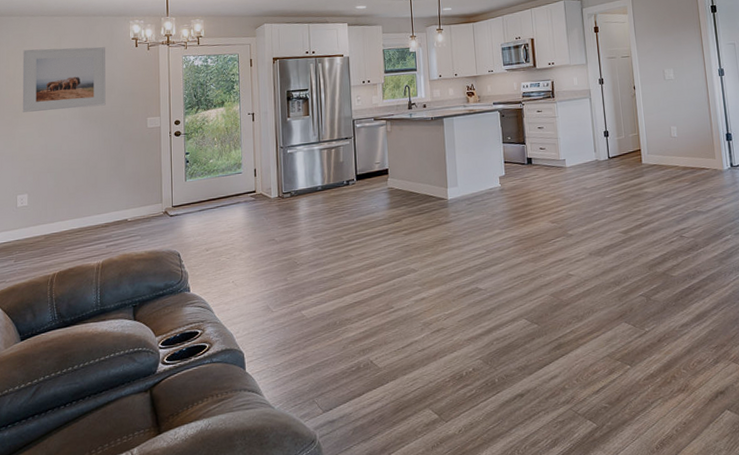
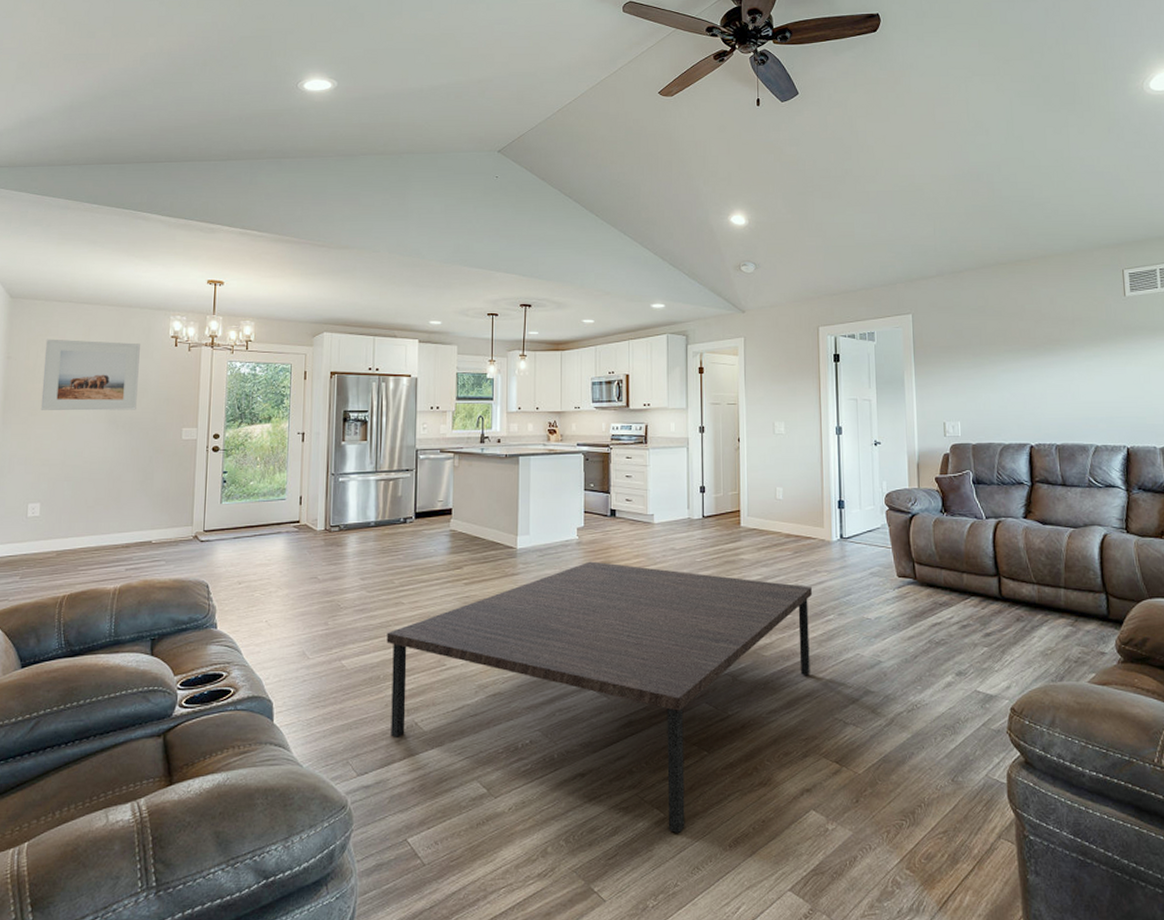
coffee table: none [339,205,715,441] -> present [386,561,812,834]

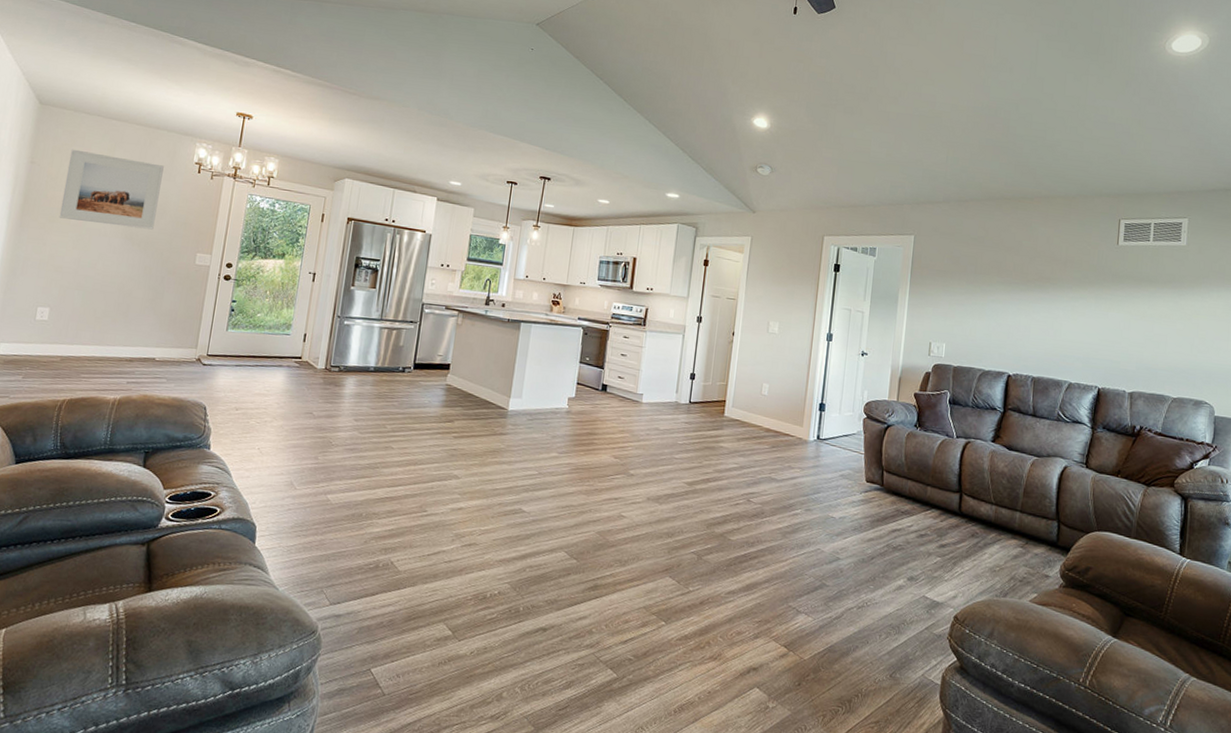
coffee table: present [386,561,812,834] -> none [366,430,784,695]

